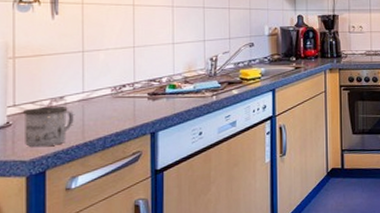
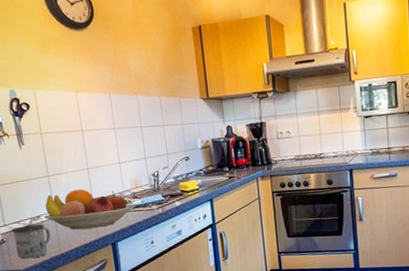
fruit bowl: none [68,68,186,115] -> present [43,188,136,230]

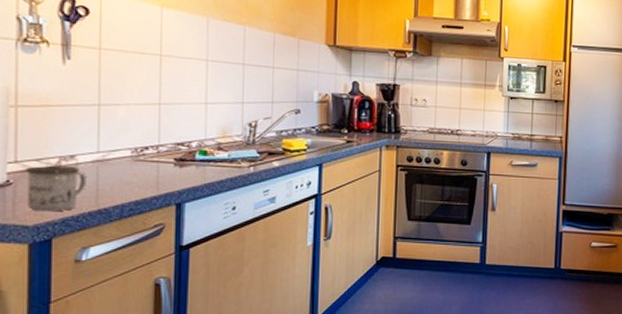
fruit bowl: present [43,188,136,230] -> none [80,127,219,181]

